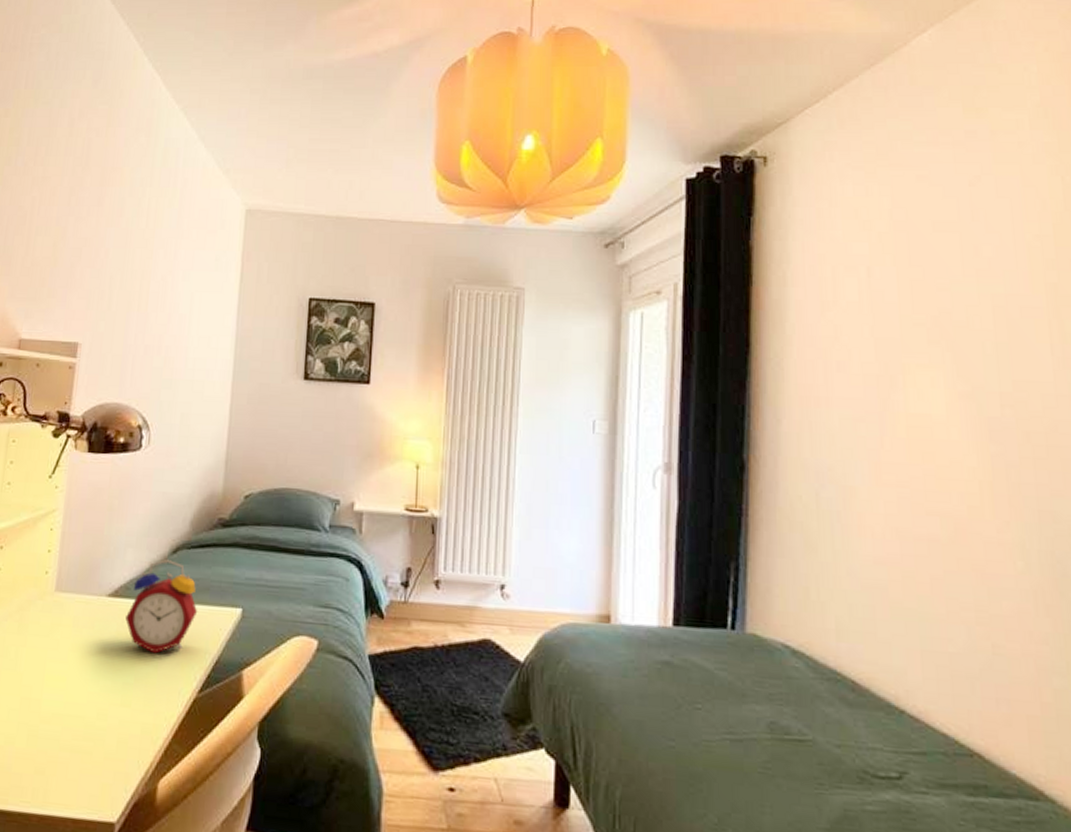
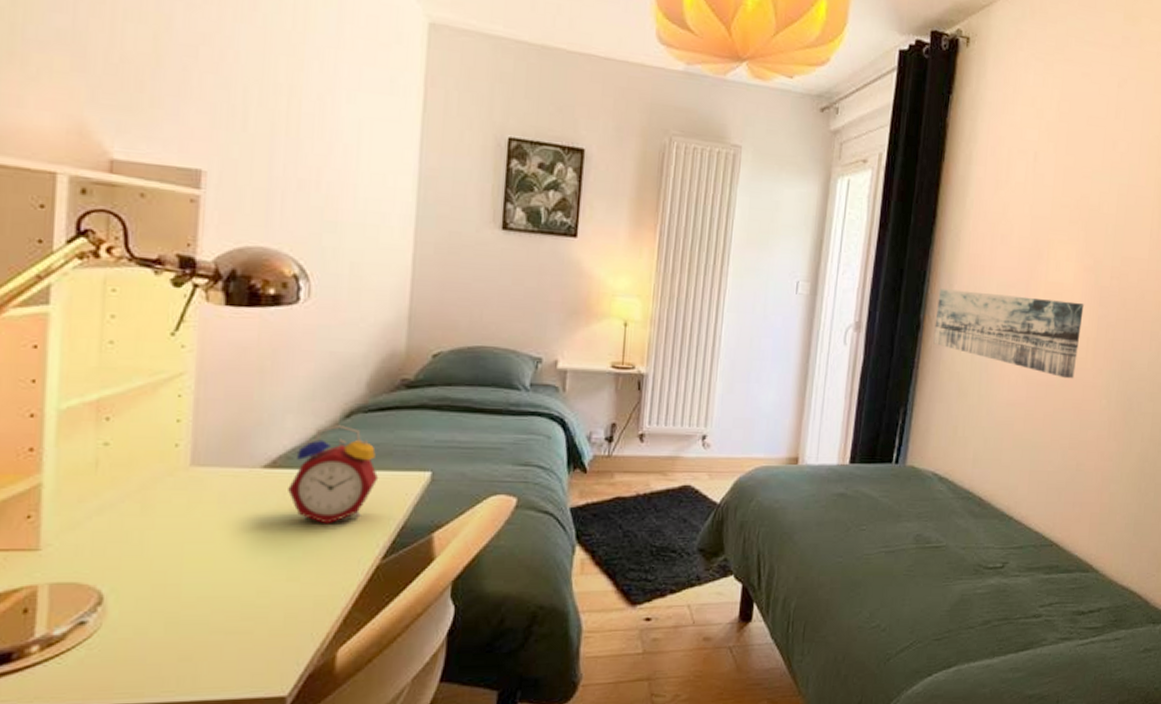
wall art: none [763,424,968,533] -> present [933,289,1084,379]

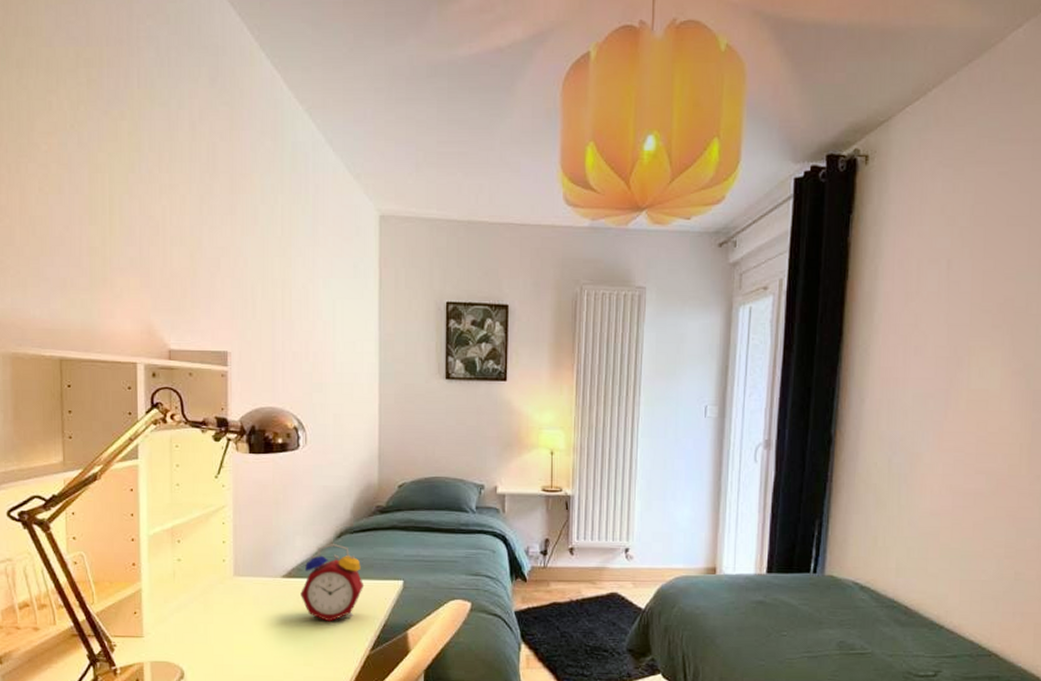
wall art: present [933,289,1084,379] -> none [847,404,1014,487]

